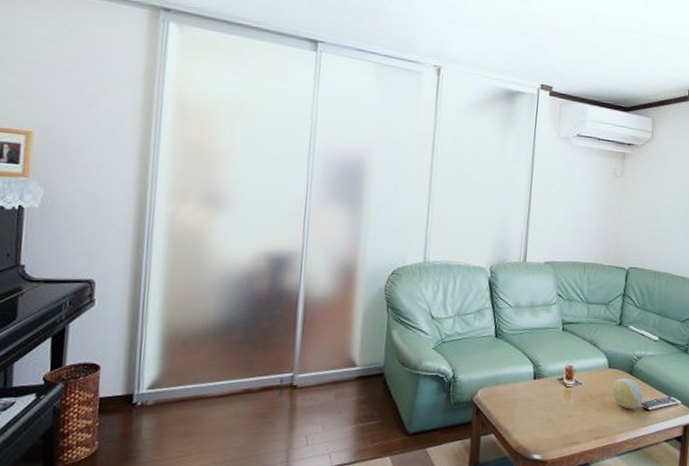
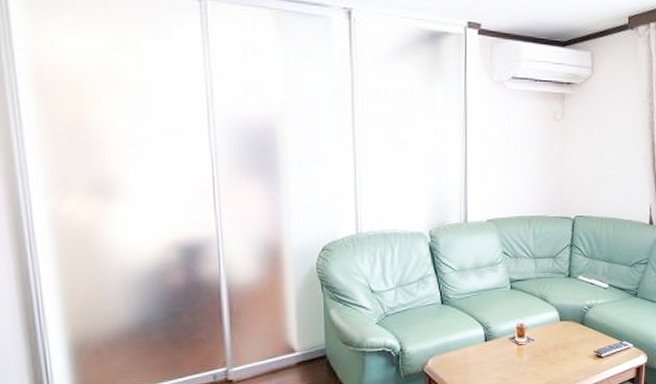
decorative ball: present [612,377,644,410] -> none [565,328,596,359]

